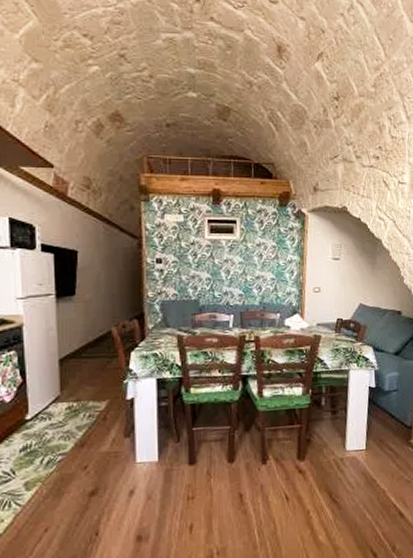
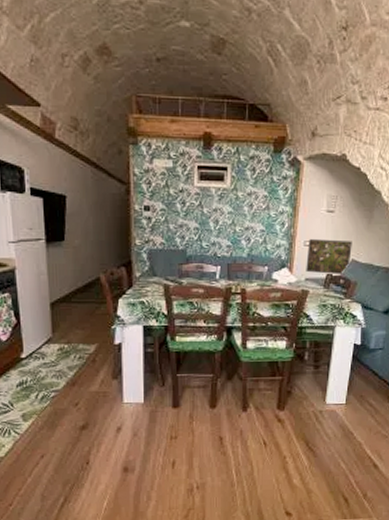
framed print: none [316,285,359,319] -> present [306,239,352,275]

